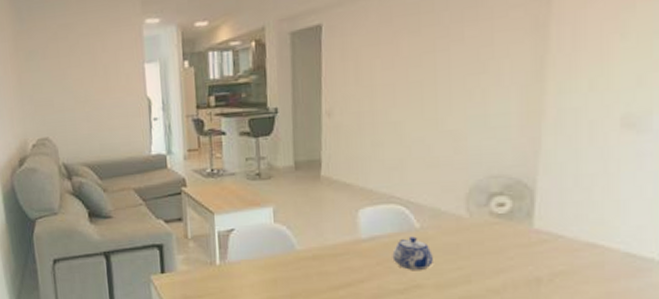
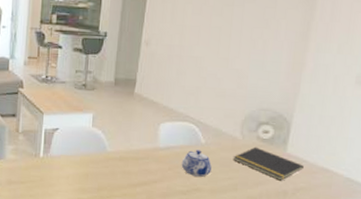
notepad: none [460,225,560,265] -> present [233,147,304,181]

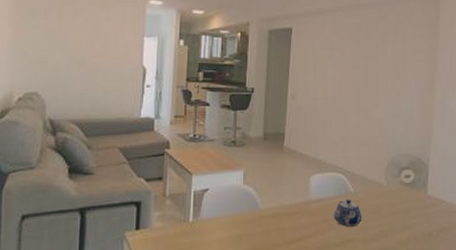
notepad: present [233,147,304,181] -> none [380,191,443,223]

